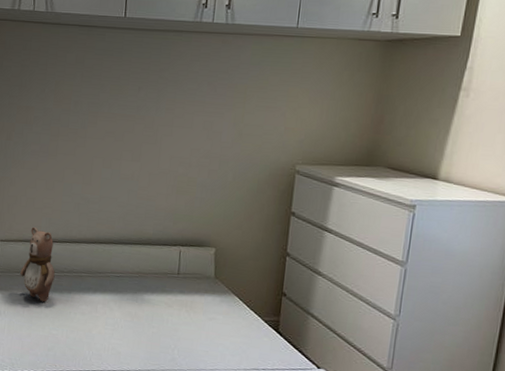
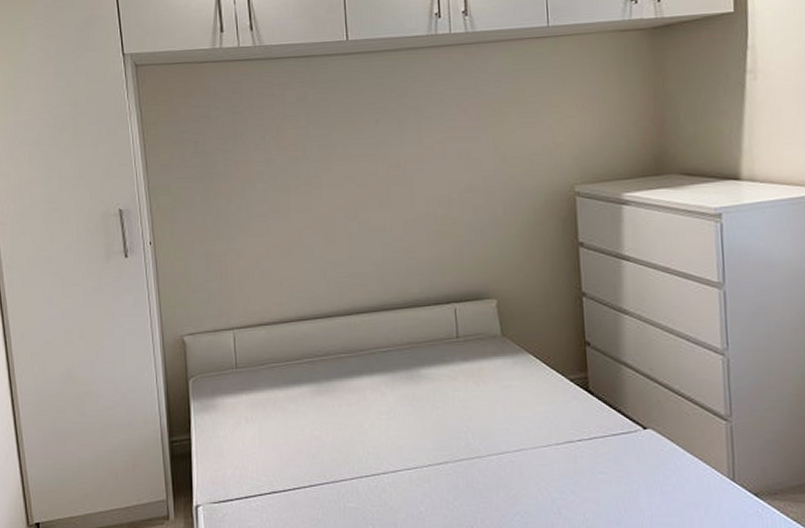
teddy bear: present [20,227,55,302] -> none [265,306,308,397]

